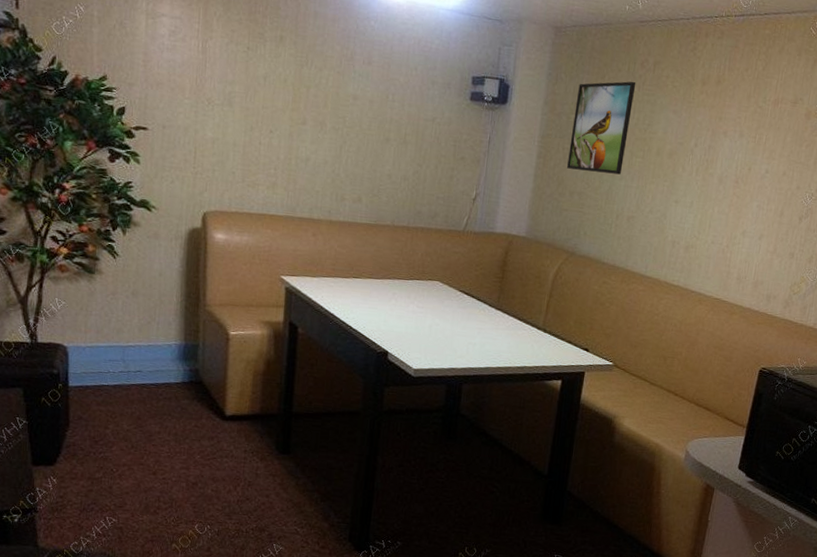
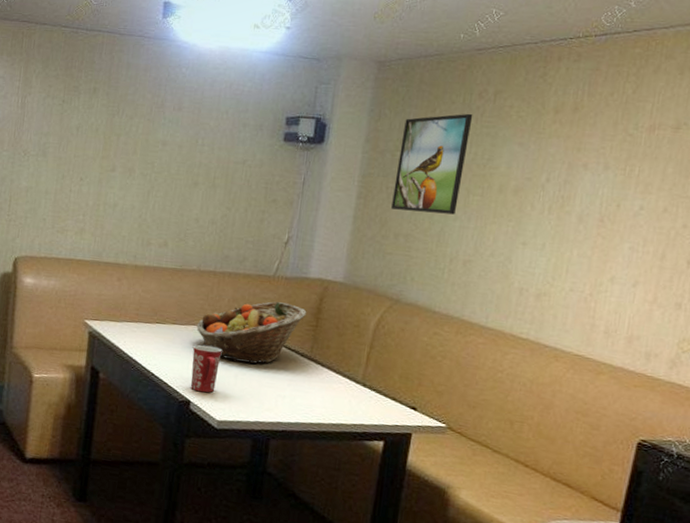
mug: none [388,298,417,344] -> present [190,345,222,393]
fruit basket: none [392,255,494,314] -> present [196,301,307,364]

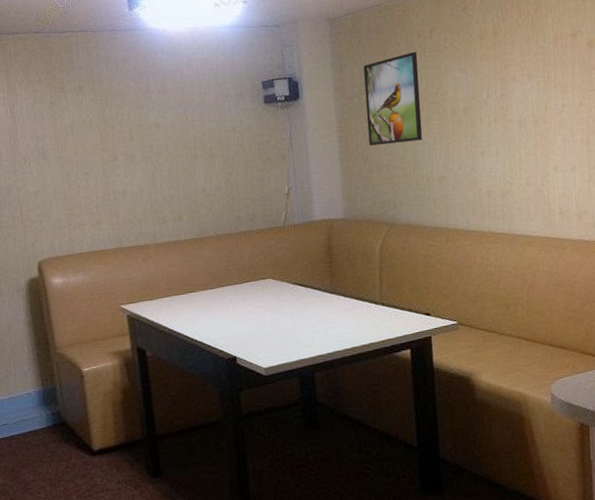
mug: present [190,345,222,393] -> none [226,302,256,347]
fruit basket: present [196,301,307,364] -> none [225,247,320,311]

